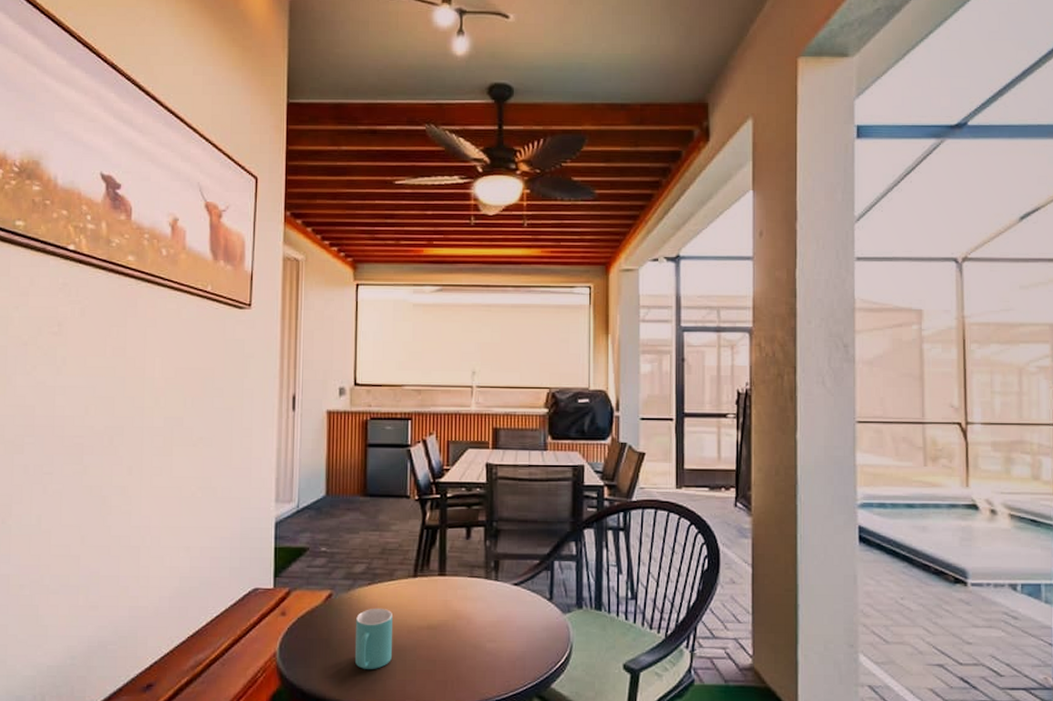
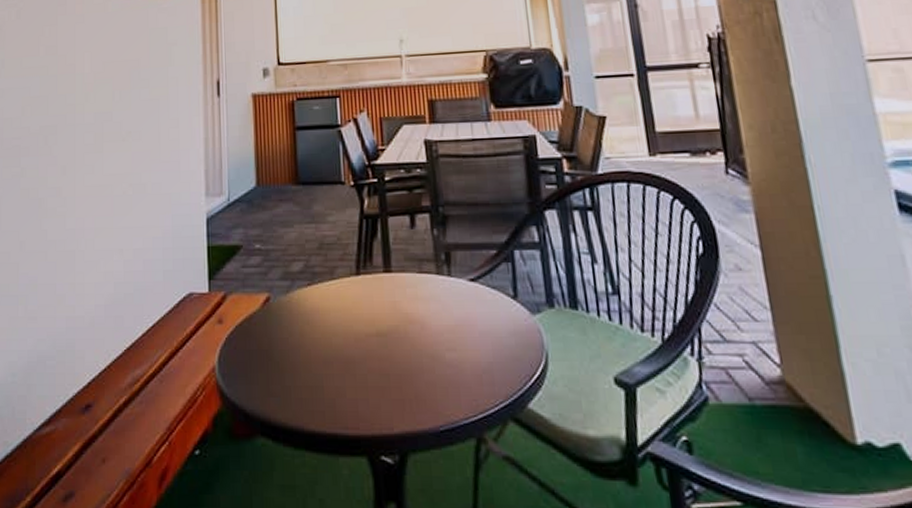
mug: present [354,608,394,669] -> none [297,312,340,386]

